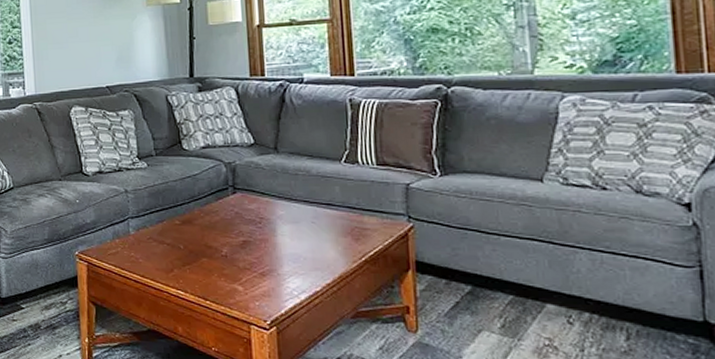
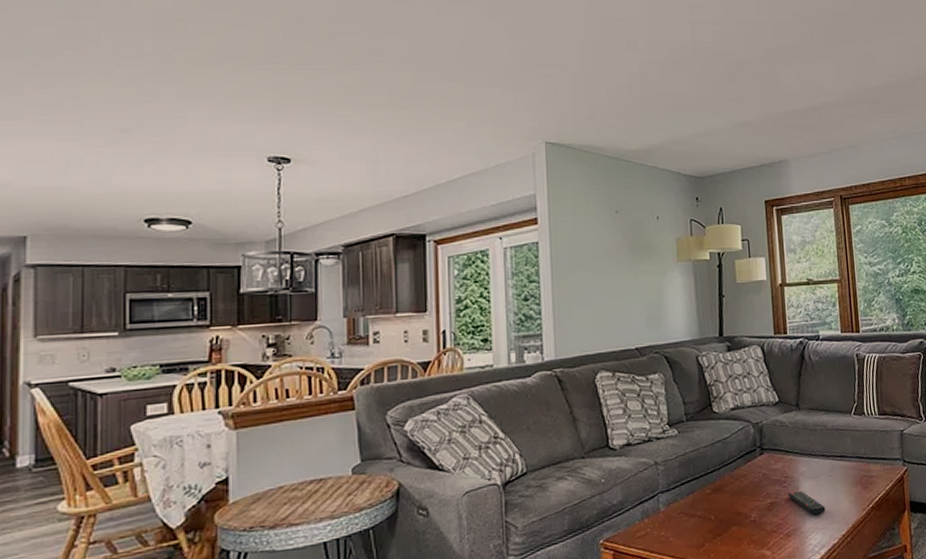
remote control: none [262,234,307,260] -> present [787,491,826,516]

